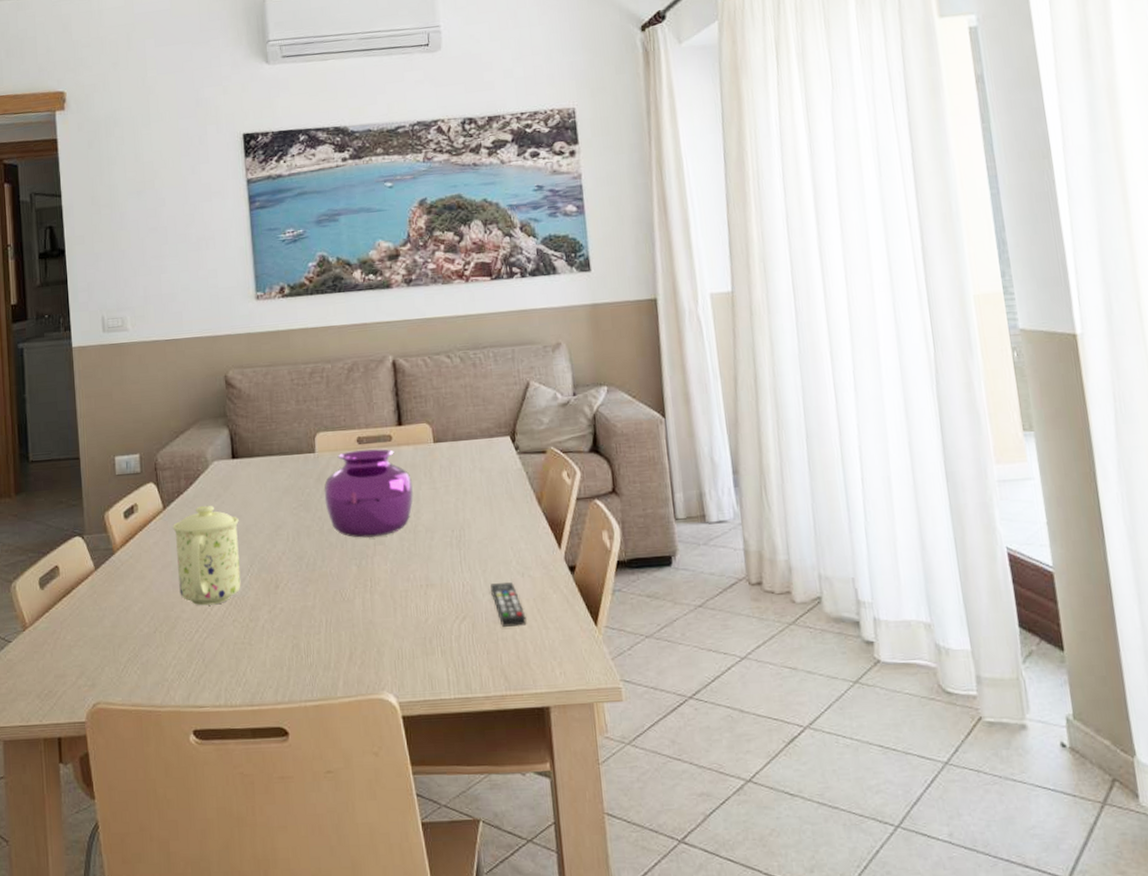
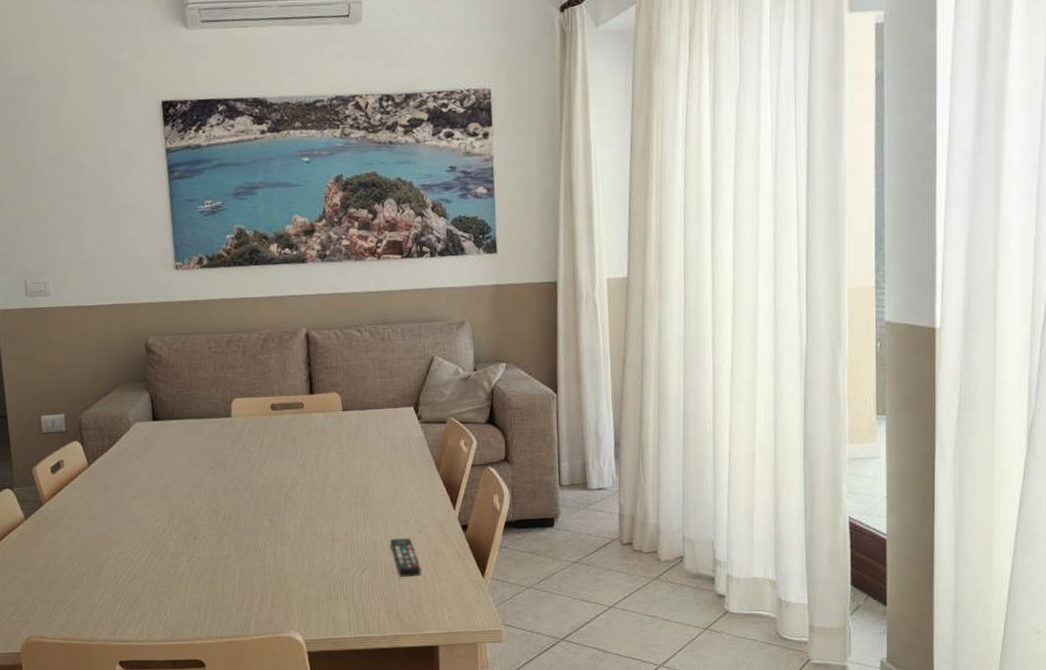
mug: present [173,505,241,606] -> none [97,463,162,554]
vase: present [324,448,414,538] -> none [239,415,322,496]

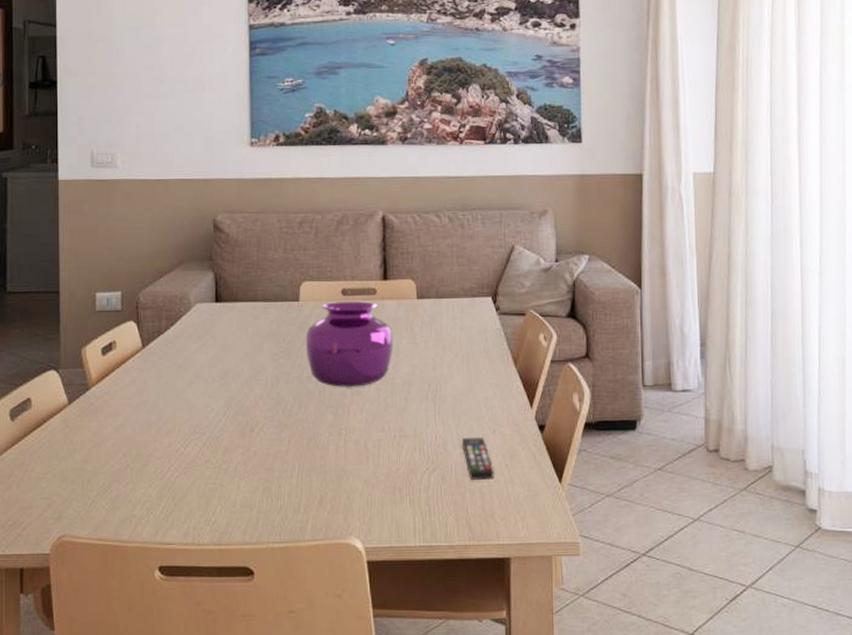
vase: none [239,415,322,496] -> present [305,301,393,387]

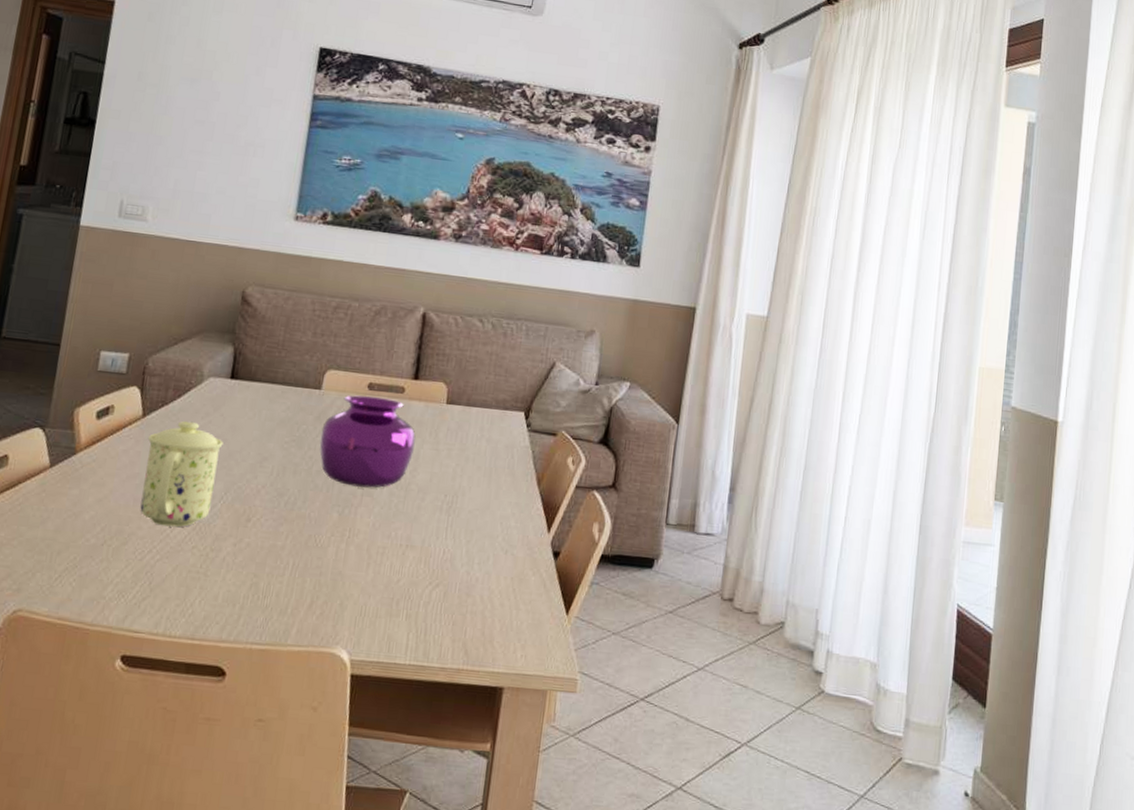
mug: none [151,346,218,445] -> present [140,420,224,528]
remote control: present [462,438,494,480] -> none [470,555,500,603]

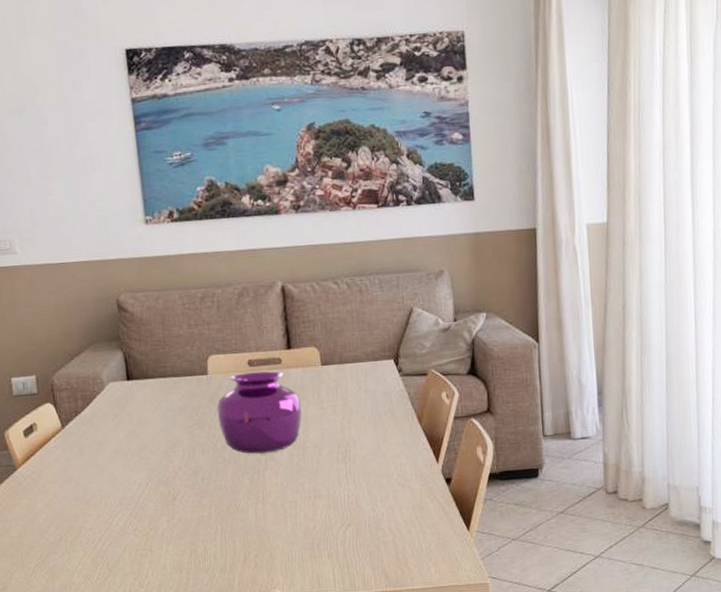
mug: present [140,420,224,528] -> none [72,424,141,517]

